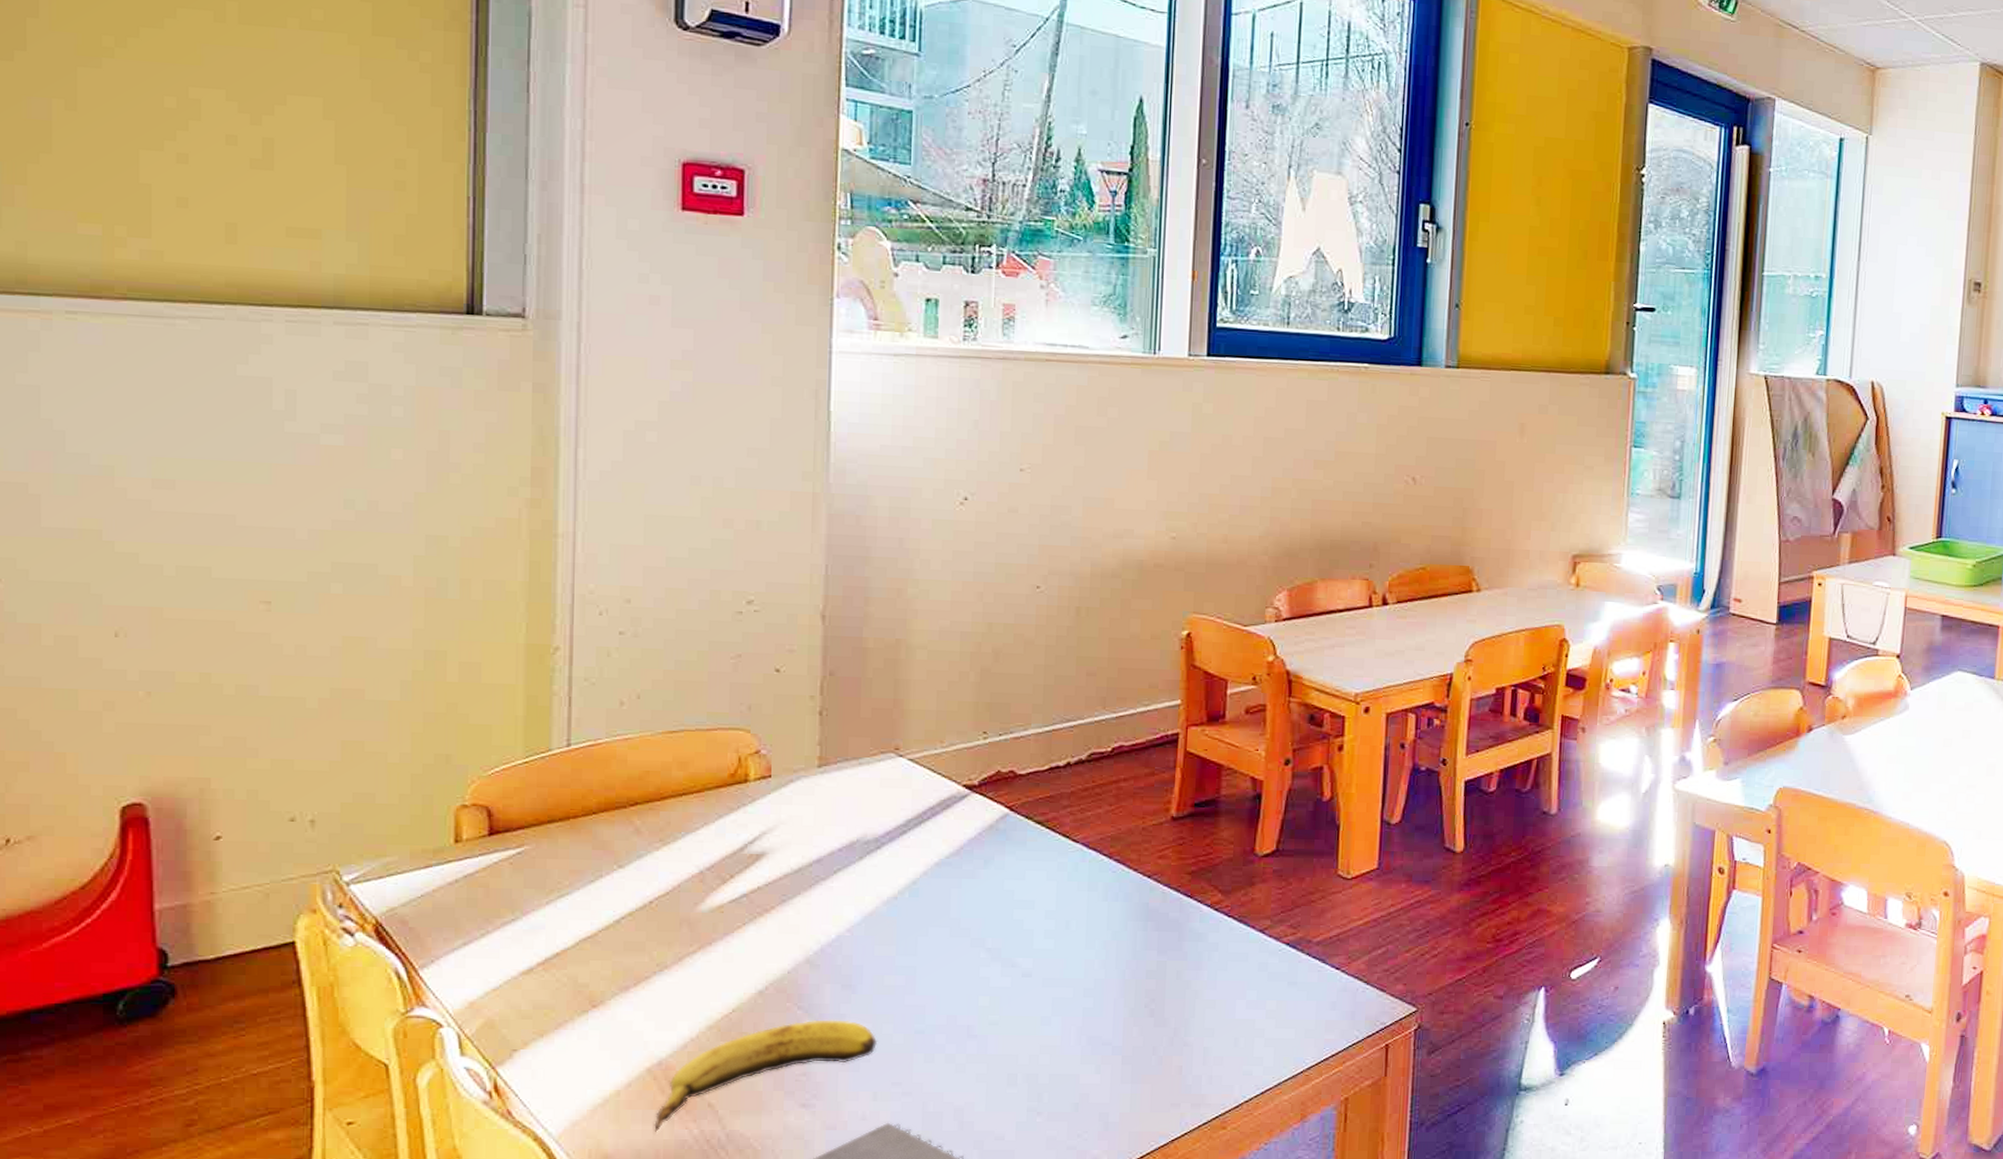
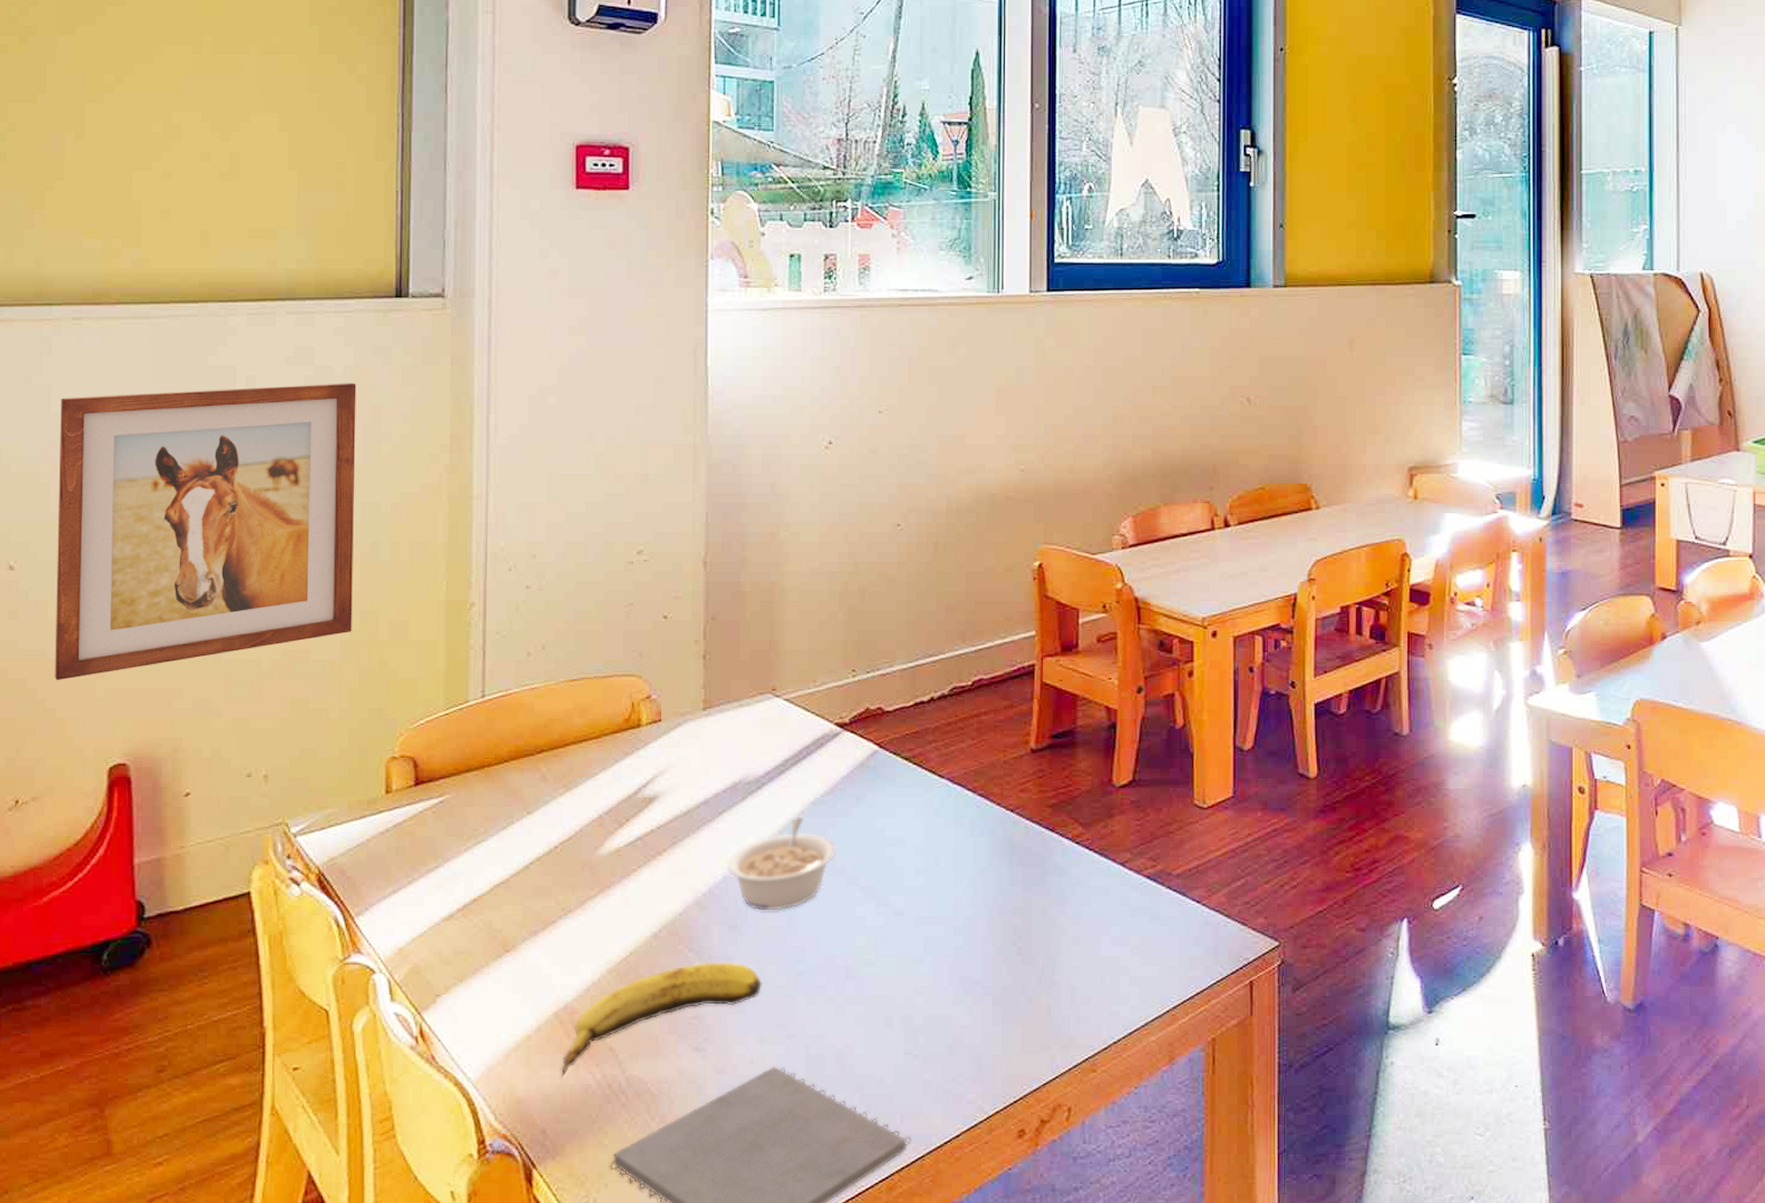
wall art: none [52,400,420,712] -> present [55,383,357,681]
legume: none [840,877,962,970] -> present [726,816,838,911]

